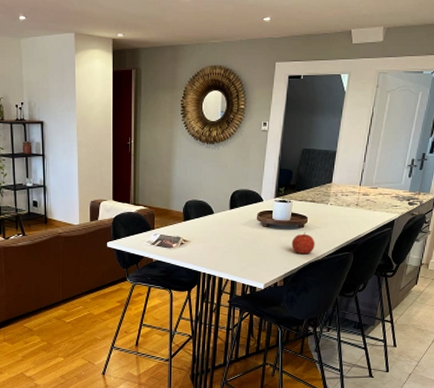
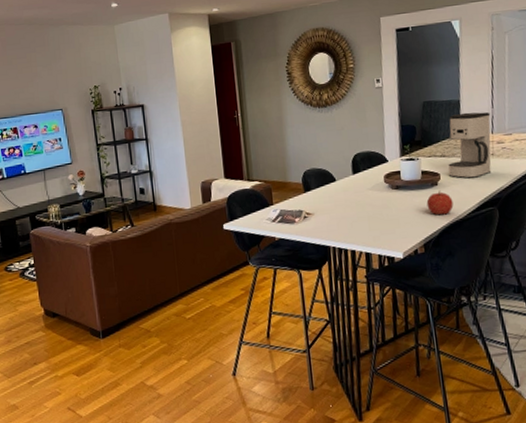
coffee maker: none [315,163,362,224] -> present [448,112,492,179]

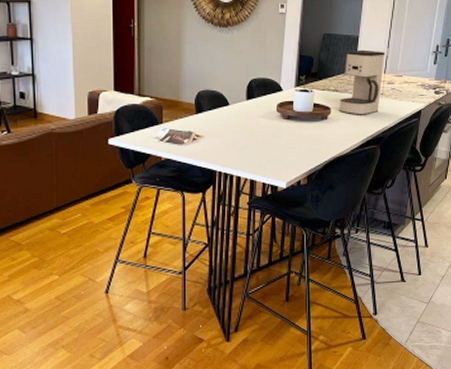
fruit: present [426,190,454,215] -> none [315,124,340,149]

